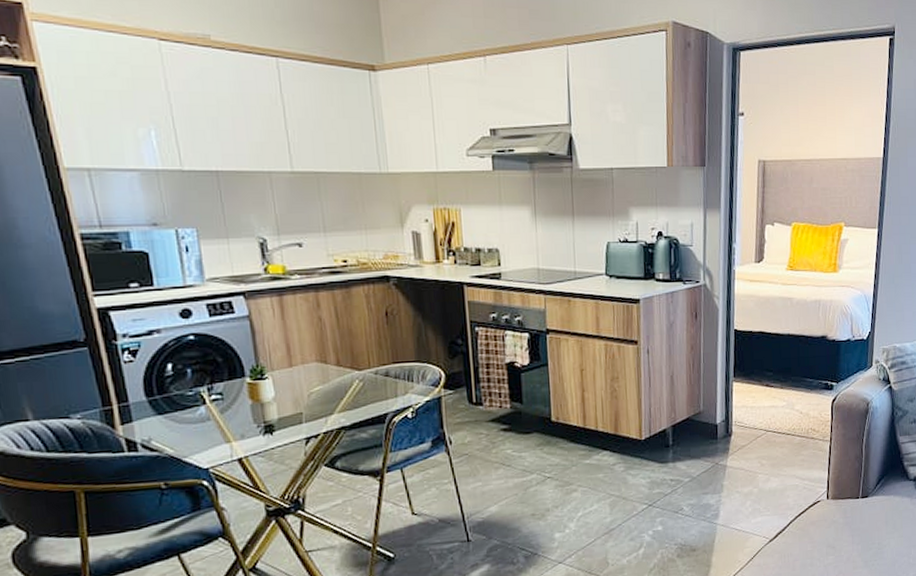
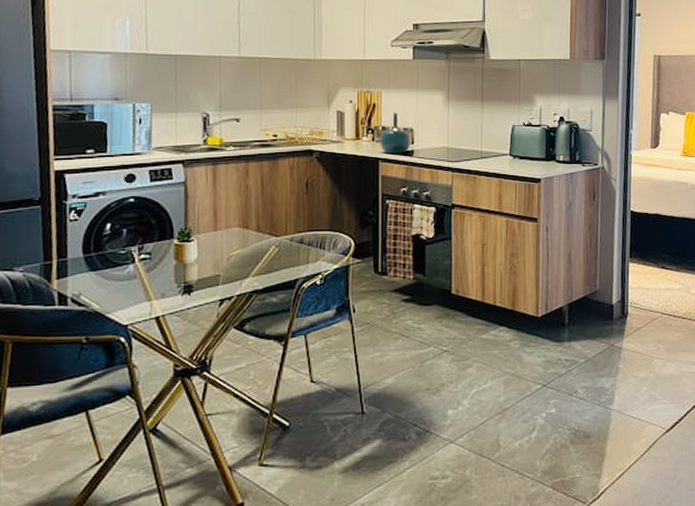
kettle: none [463,231,498,277] -> present [380,112,411,153]

